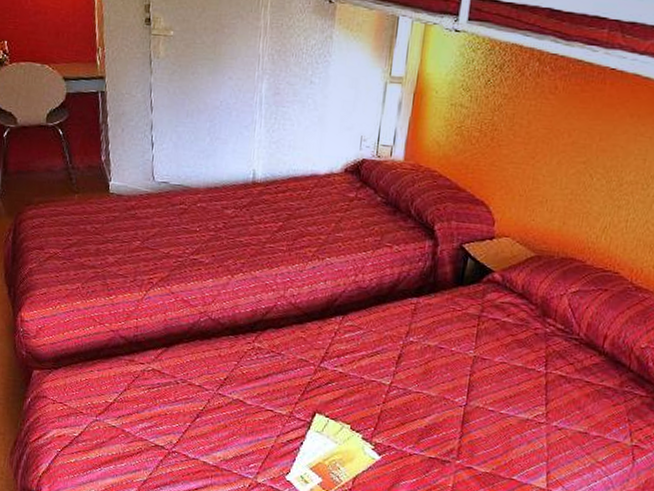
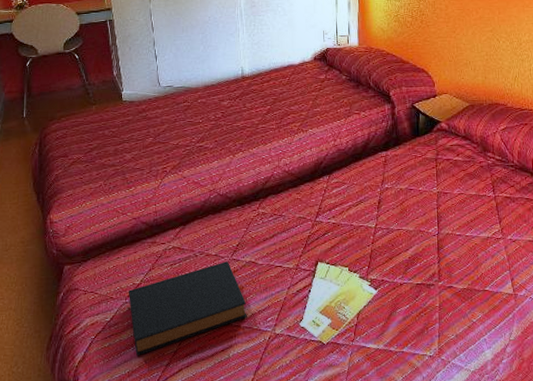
hardback book: none [99,394,229,478] -> present [128,261,247,356]

